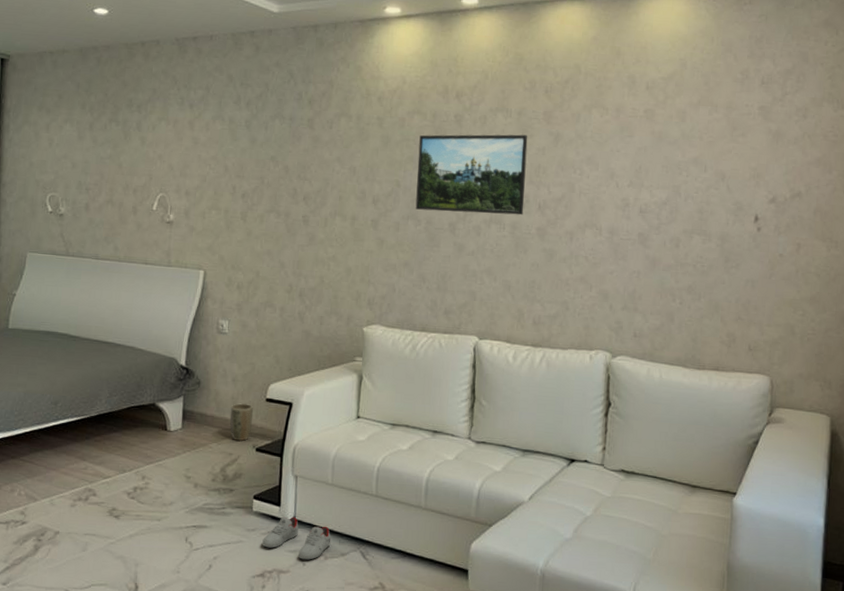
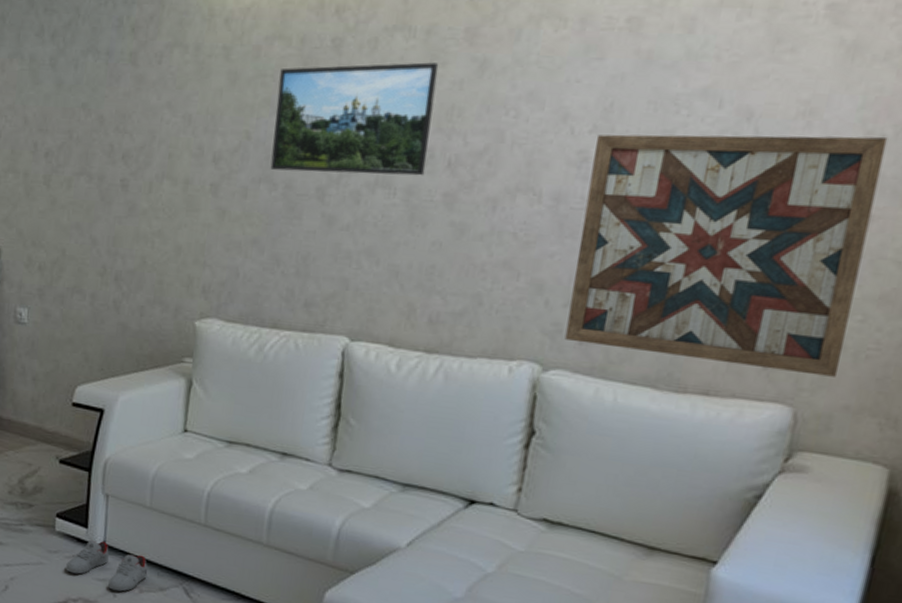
plant pot: present [229,402,253,441] -> none [28,406,57,450]
wall art: none [625,188,803,354] -> present [564,134,888,377]

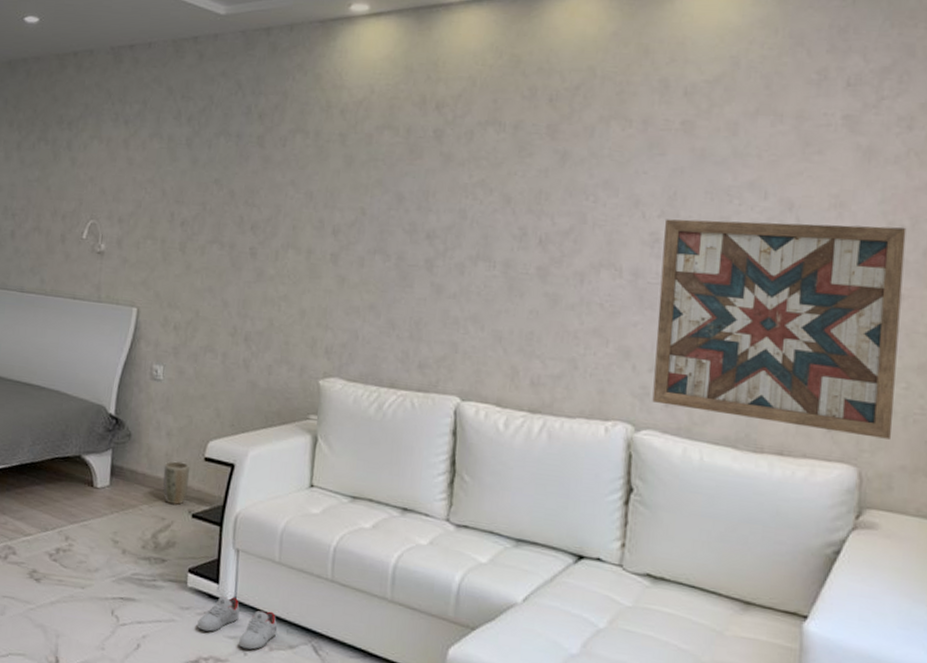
plant pot: none [28,406,57,450] -> present [162,460,190,505]
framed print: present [270,62,439,176] -> none [384,152,527,251]

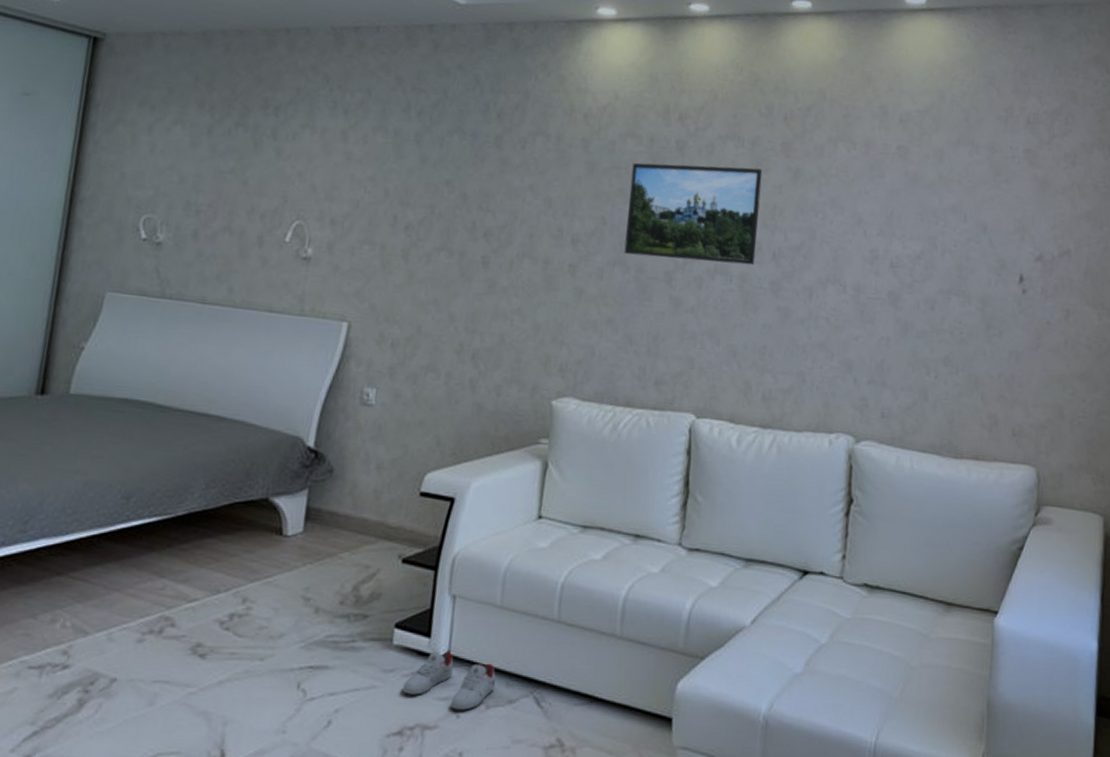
plant pot: present [162,460,190,505] -> none [369,497,402,549]
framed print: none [384,152,527,251] -> present [624,162,763,266]
wall art: present [652,219,907,439] -> none [871,237,1072,441]

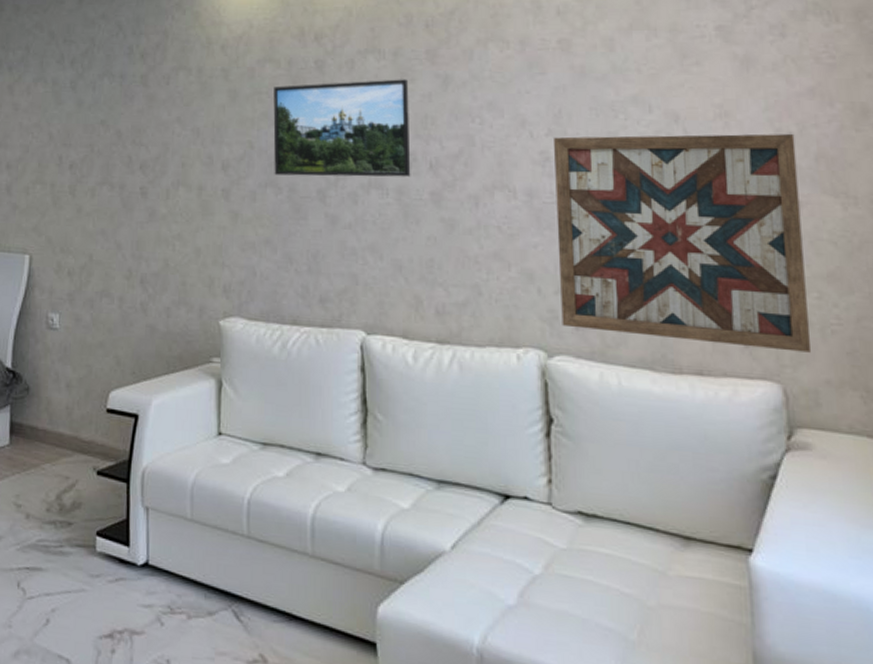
shoe: present [403,651,497,710] -> none [109,559,195,619]
wall art: none [871,237,1072,441] -> present [554,134,812,353]

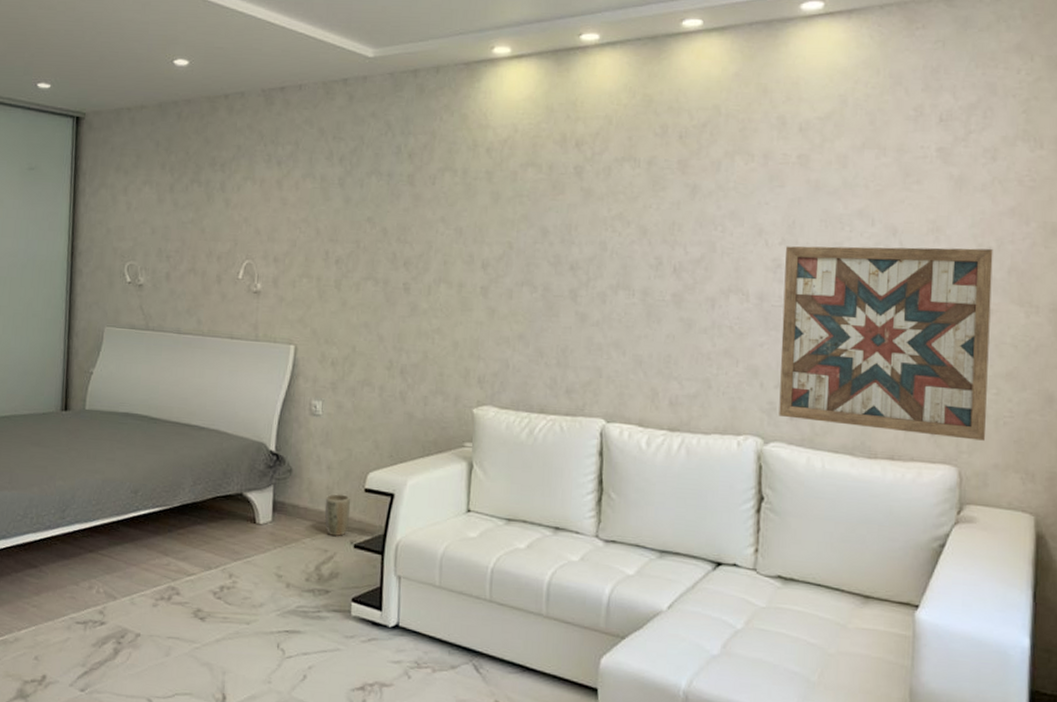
plant pot: none [64,413,92,461] -> present [324,493,351,536]
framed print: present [273,79,411,177] -> none [530,187,660,280]

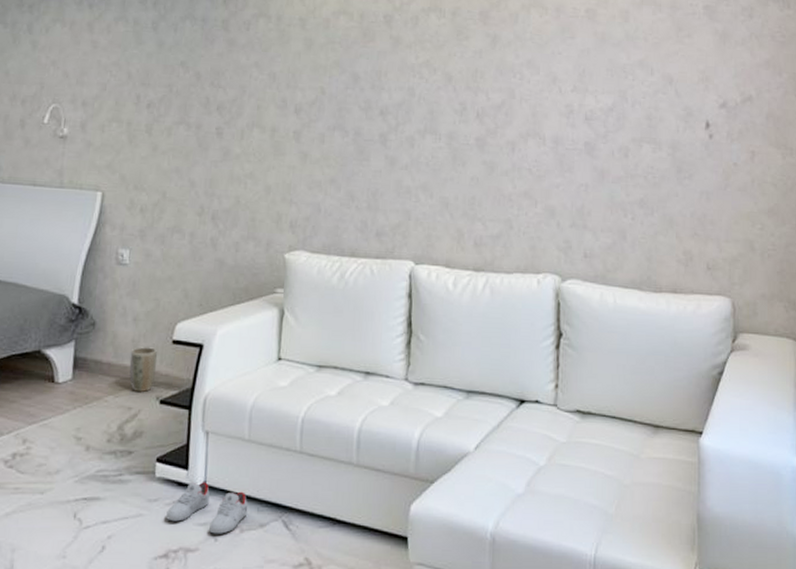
shoe: none [362,622,440,673] -> present [166,481,248,534]
wall art: present [779,246,993,441] -> none [574,93,754,273]

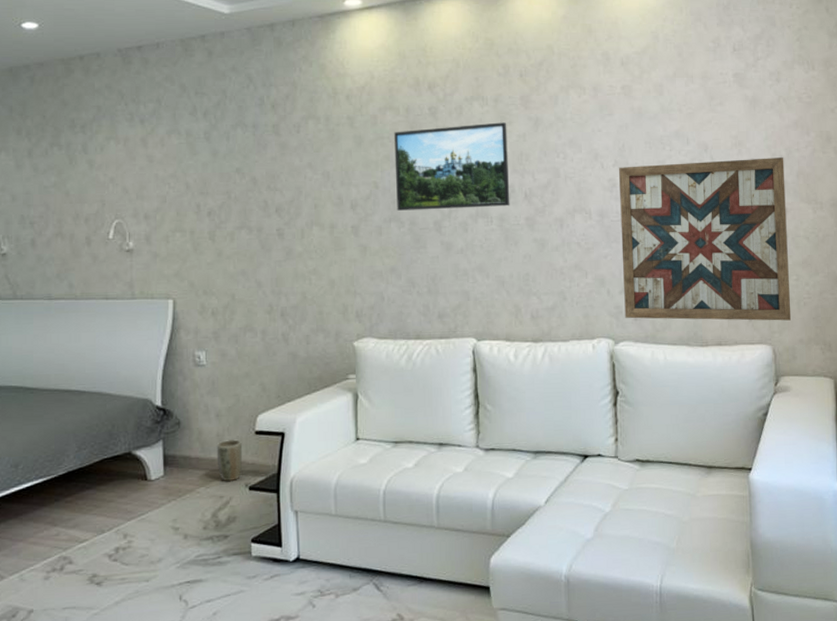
shoe: present [166,481,248,534] -> none [266,556,341,601]
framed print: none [342,36,464,125] -> present [394,122,510,211]
wall art: none [574,93,754,273] -> present [619,157,792,321]

